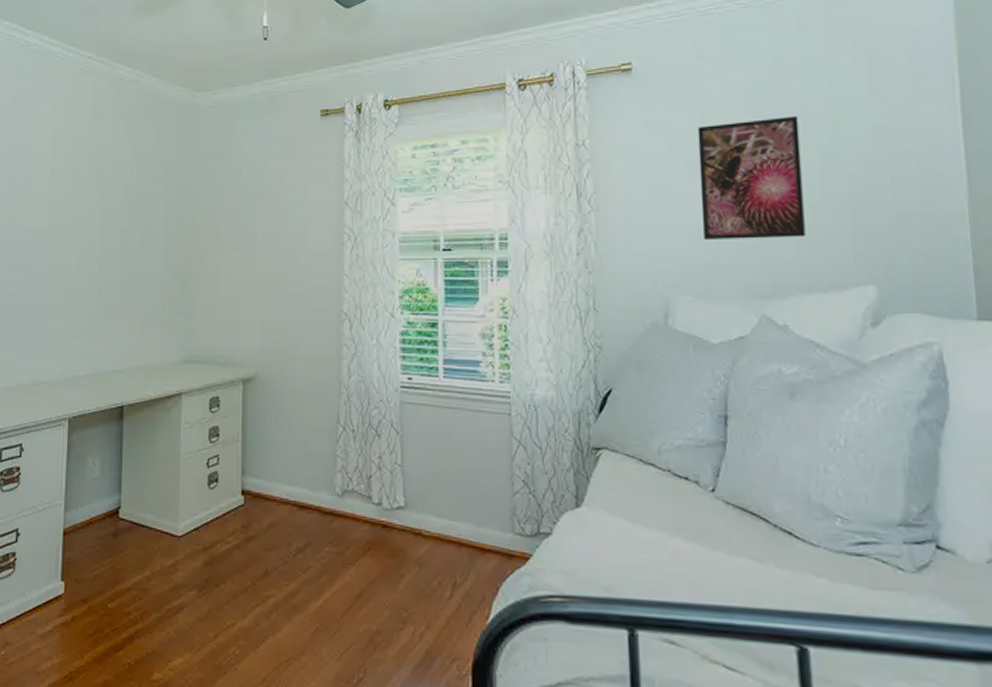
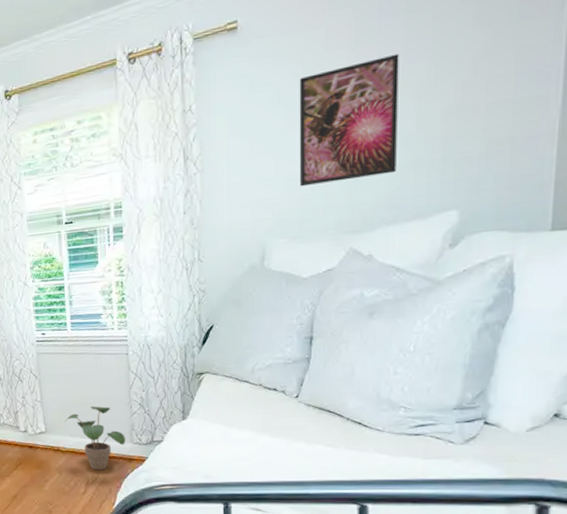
potted plant: none [429,477,505,568] -> present [64,406,126,470]

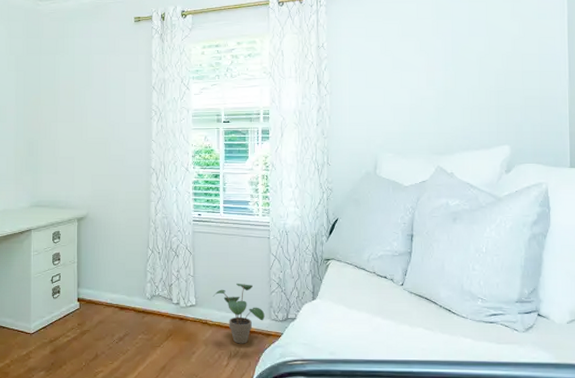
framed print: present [299,53,399,187] -> none [400,28,467,115]

